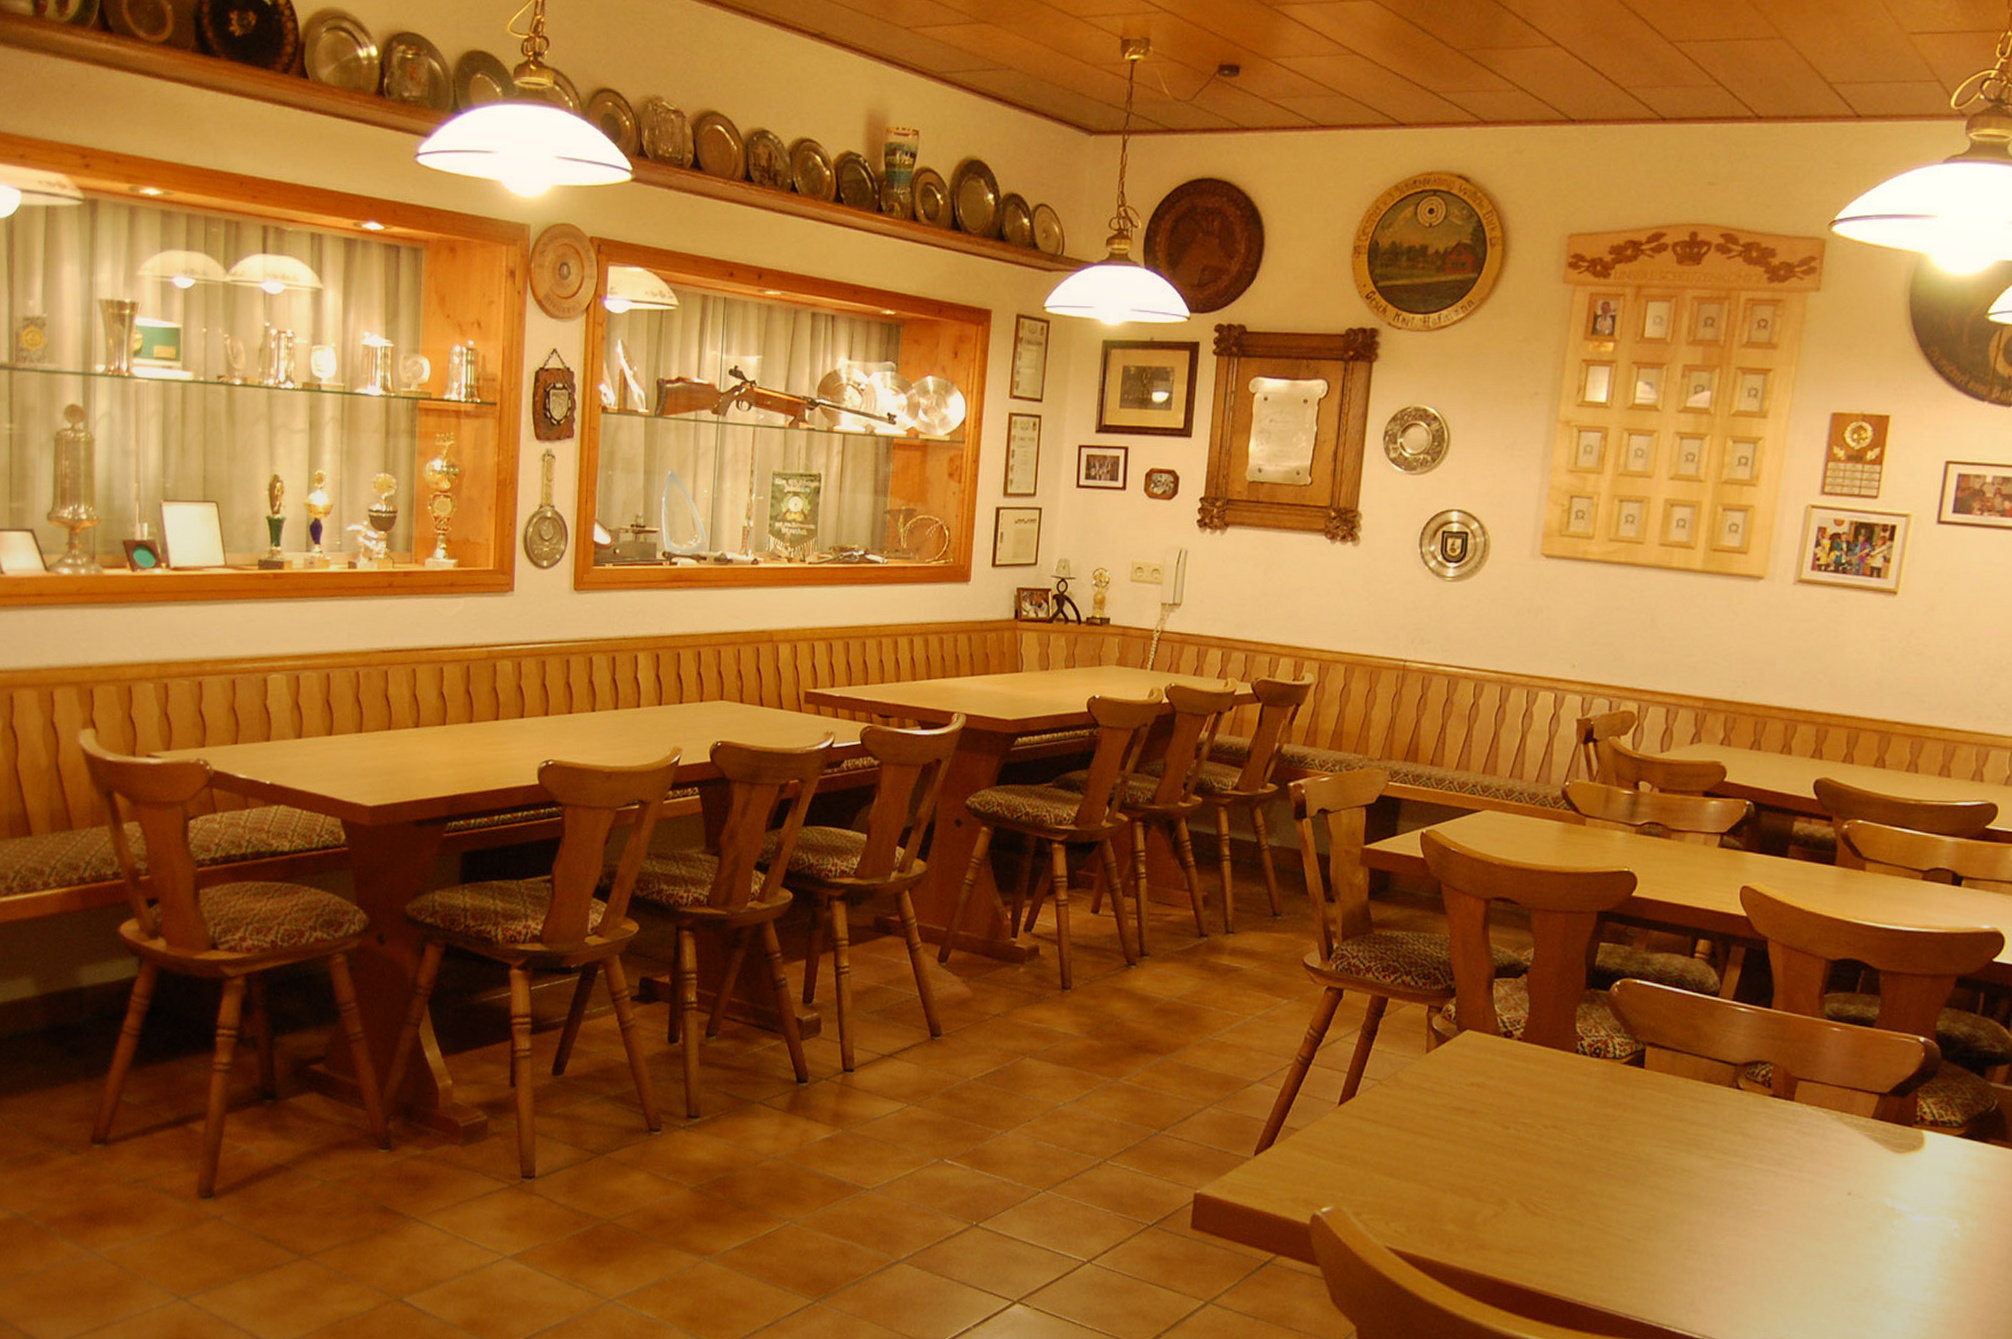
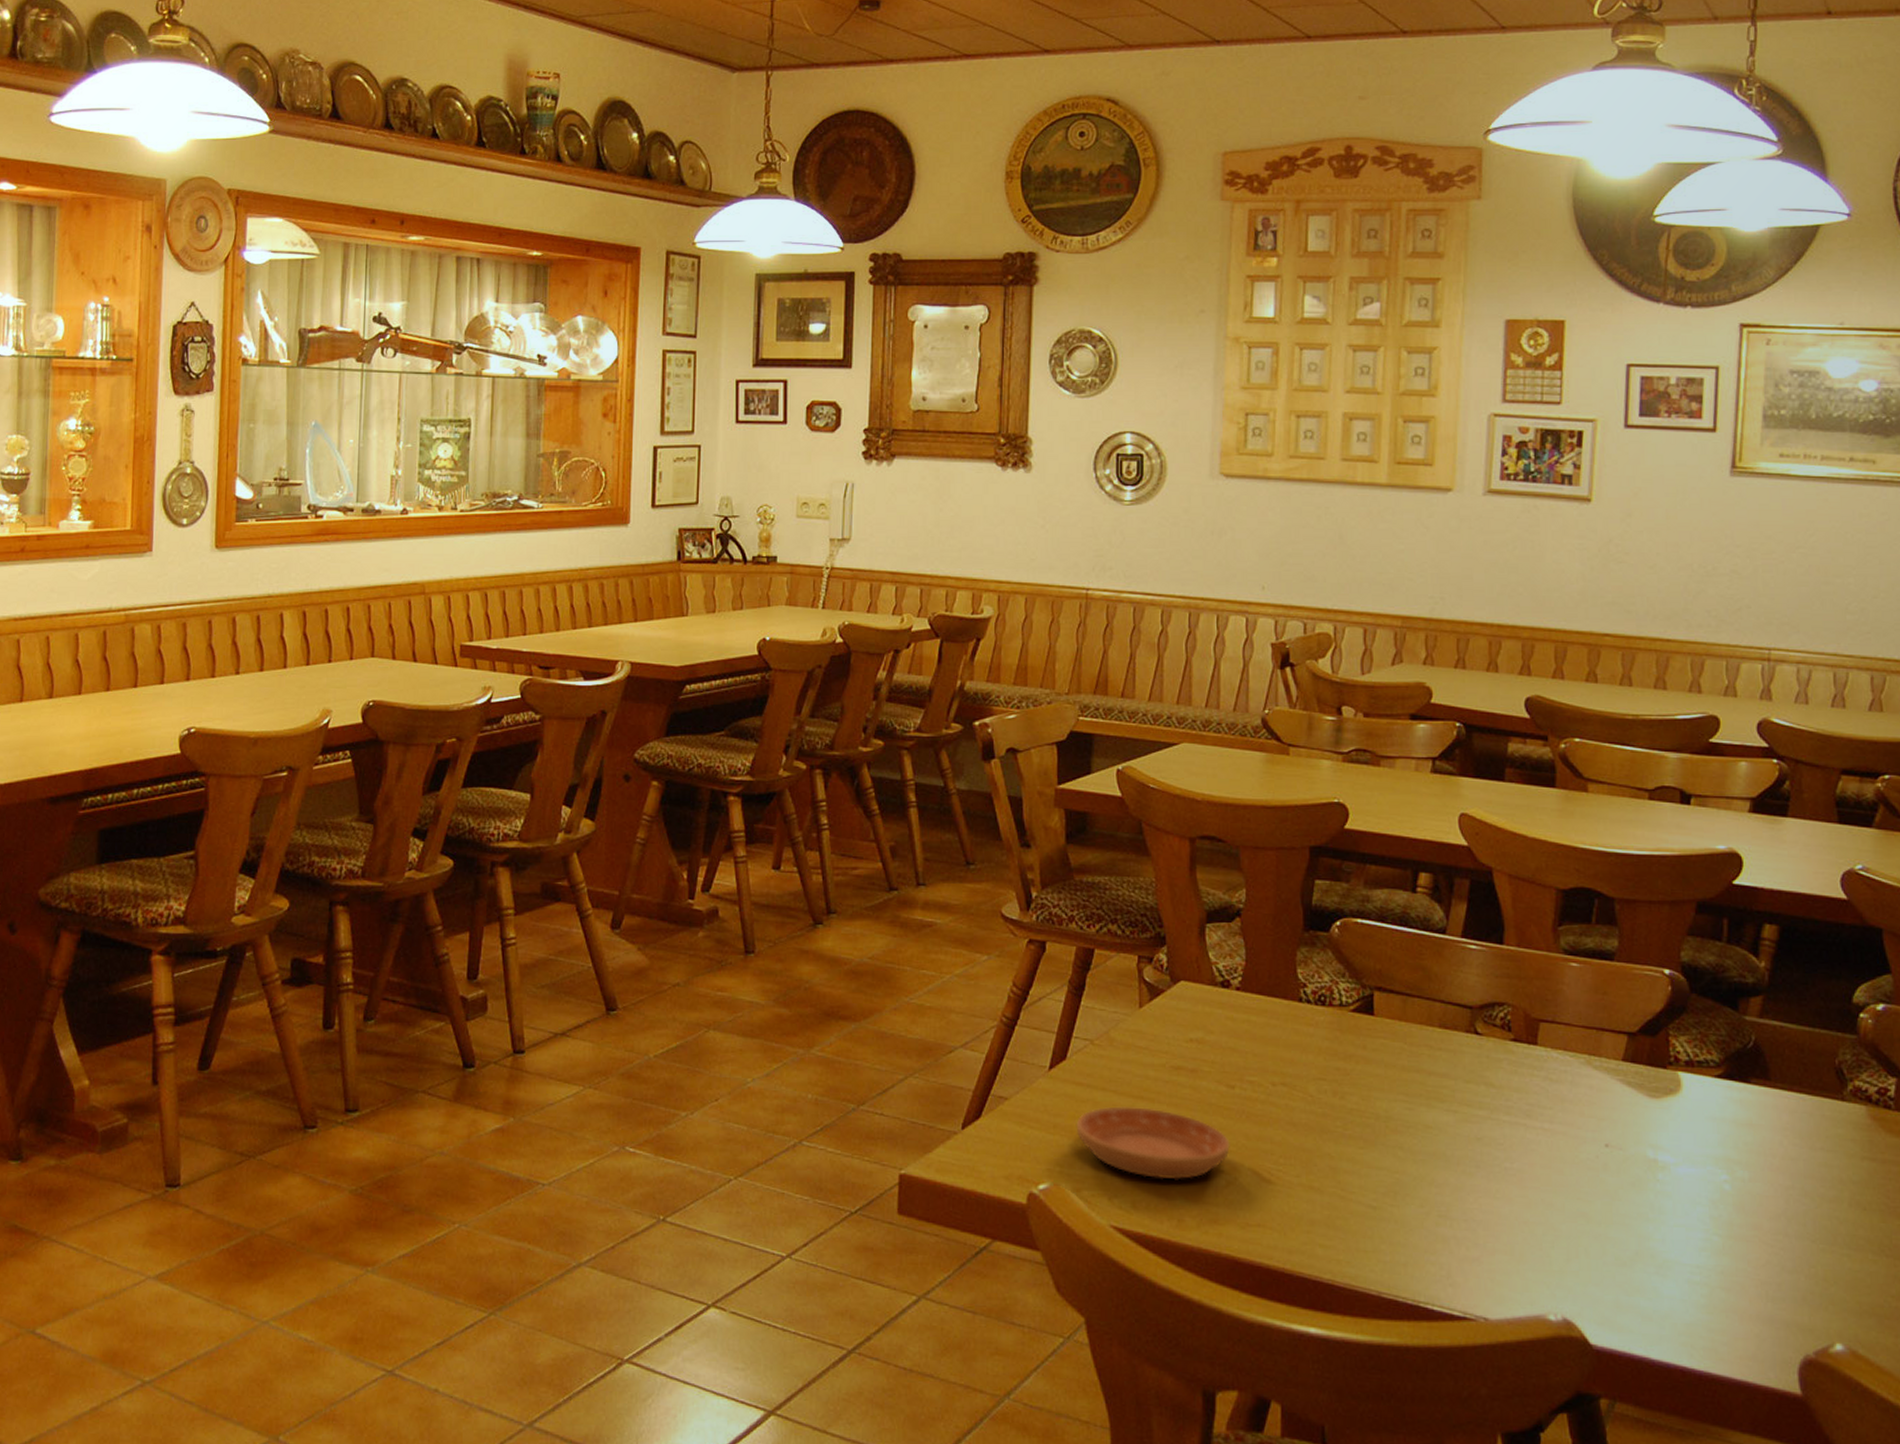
saucer: none [1360,1141,1501,1209] -> present [1076,1106,1230,1180]

